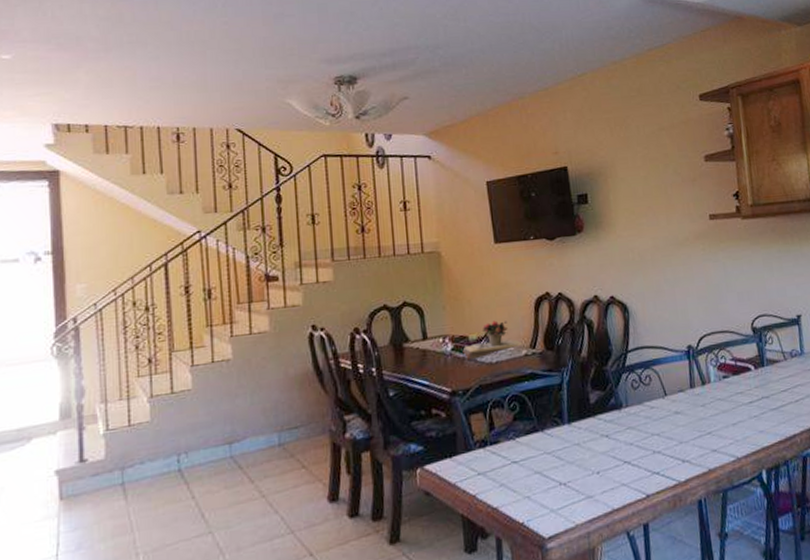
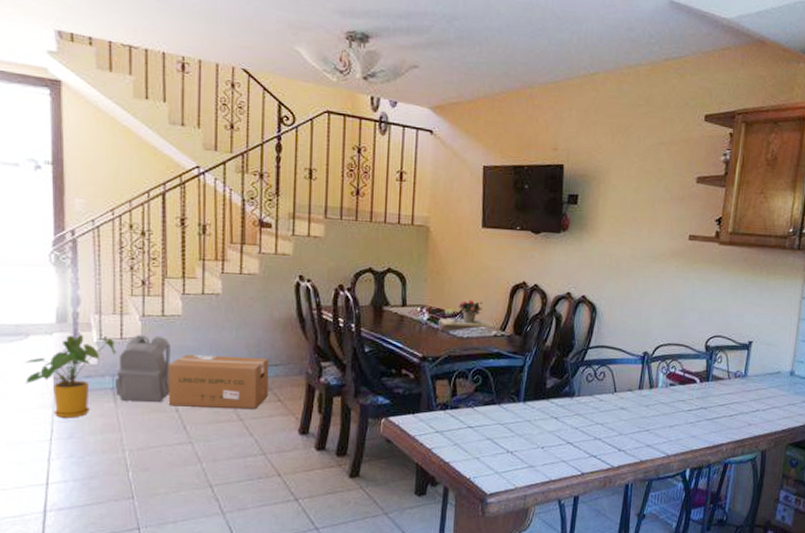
house plant: none [27,426,126,528] -> present [24,335,117,418]
backpack: none [125,415,184,496] -> present [115,335,171,402]
box: none [180,421,291,494] -> present [167,354,269,409]

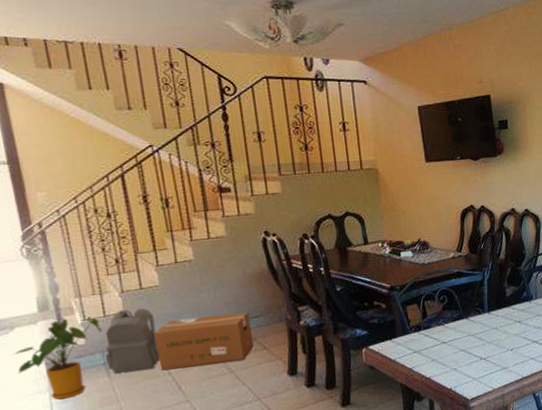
flower arrangement: present [437,300,494,333] -> none [399,229,451,263]

